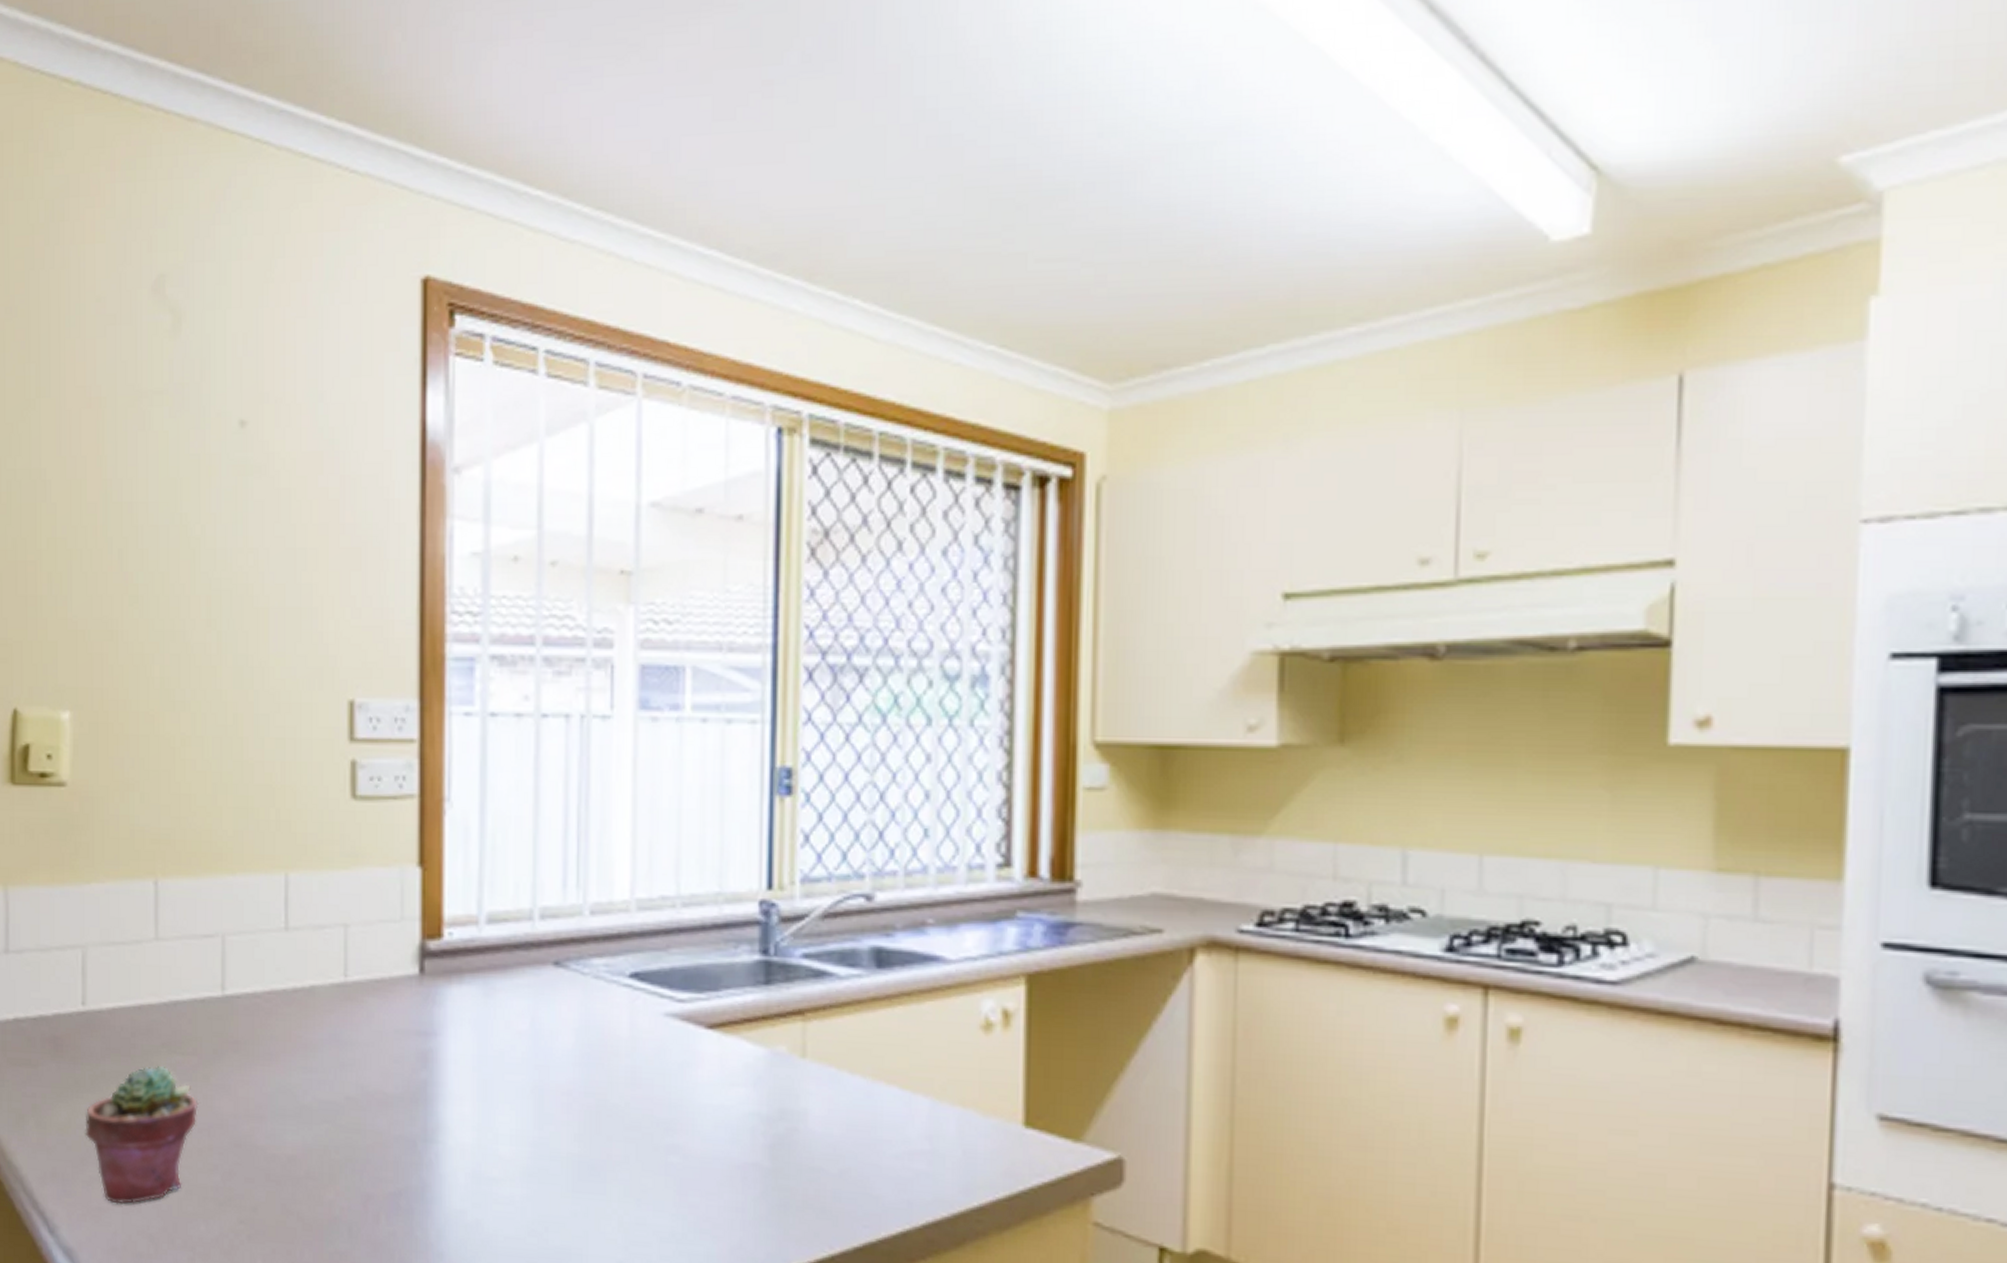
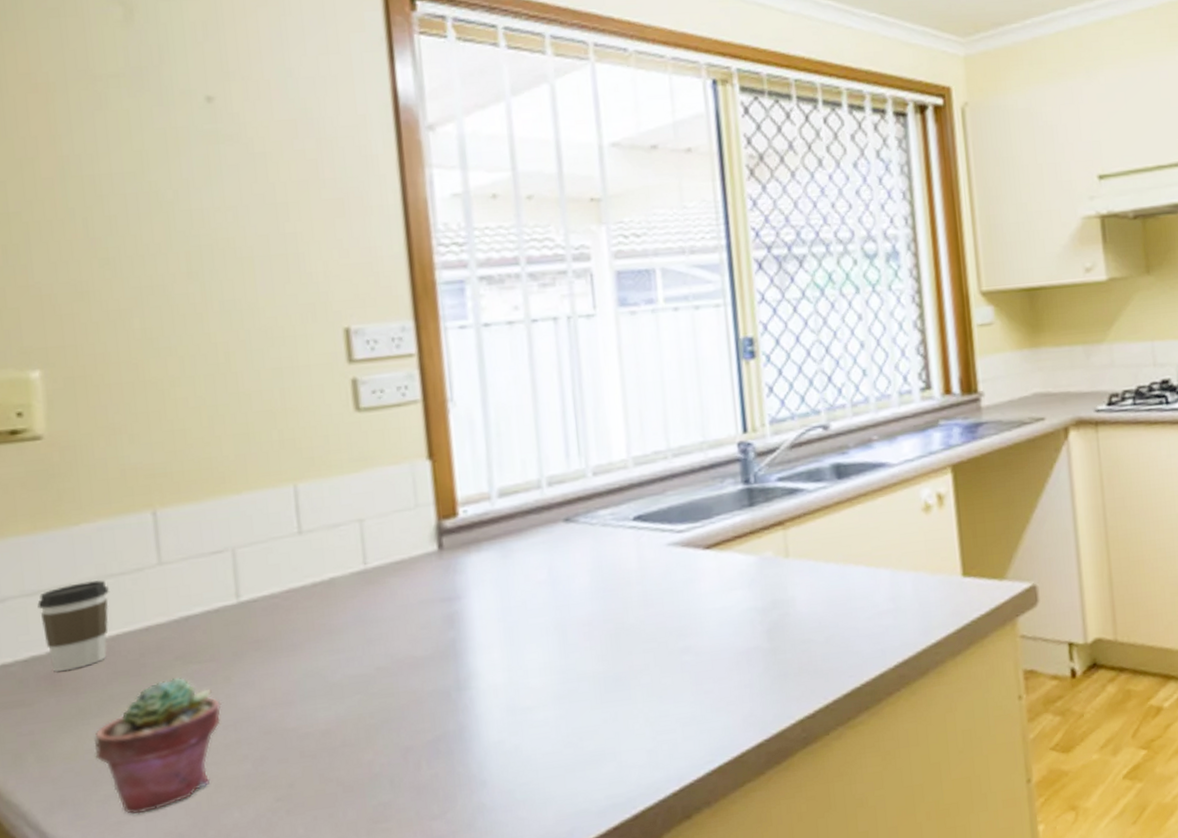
coffee cup: none [49,945,110,1038] -> present [37,580,109,673]

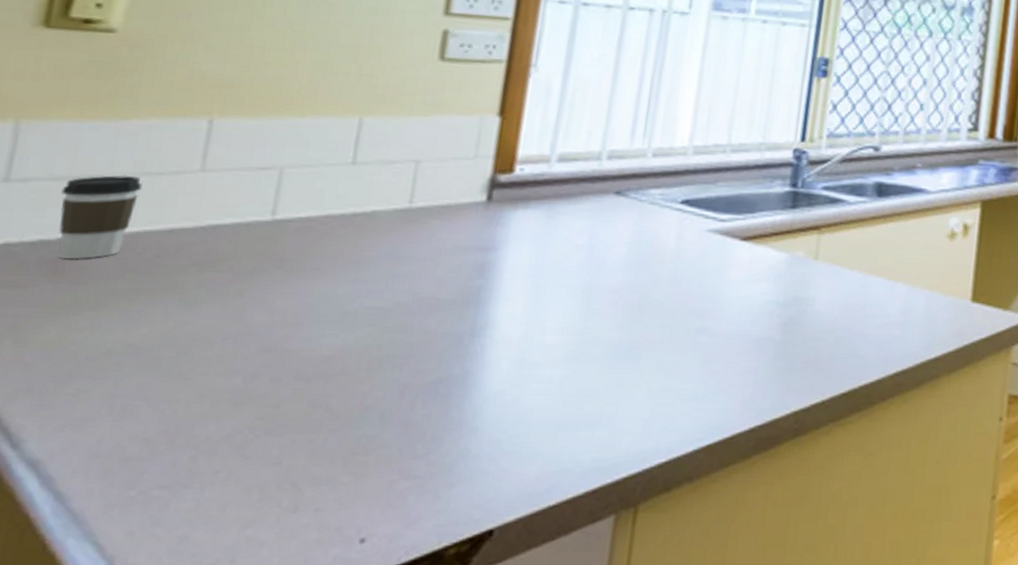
potted succulent: present [94,677,222,815] -> none [78,282,227,413]

